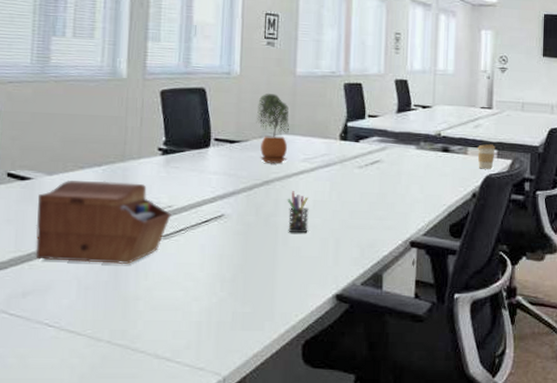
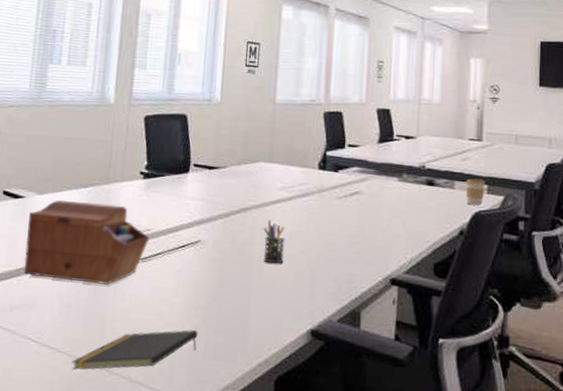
notepad: none [93,302,226,352] -> present [71,329,199,370]
potted plant: present [256,94,290,163] -> none [234,121,268,191]

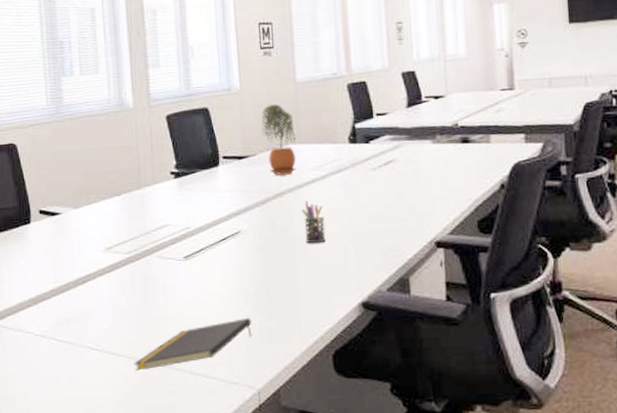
sewing box: present [23,200,150,285] -> none [68,208,190,288]
potted plant: none [234,121,268,191] -> present [261,104,297,175]
coffee cup: present [465,178,486,206] -> none [501,128,522,157]

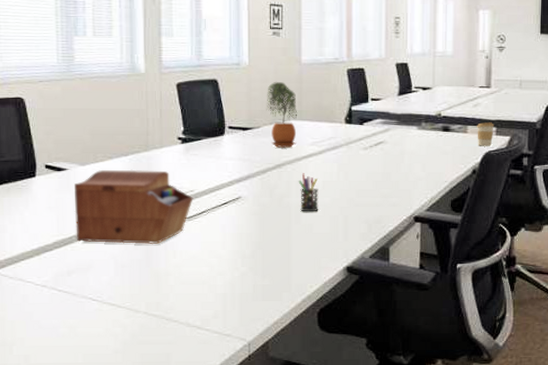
sewing box: none [68,208,190,288] -> present [73,169,194,245]
notepad: present [133,317,252,371] -> none [132,276,247,321]
coffee cup: none [501,128,522,157] -> present [477,121,494,146]

